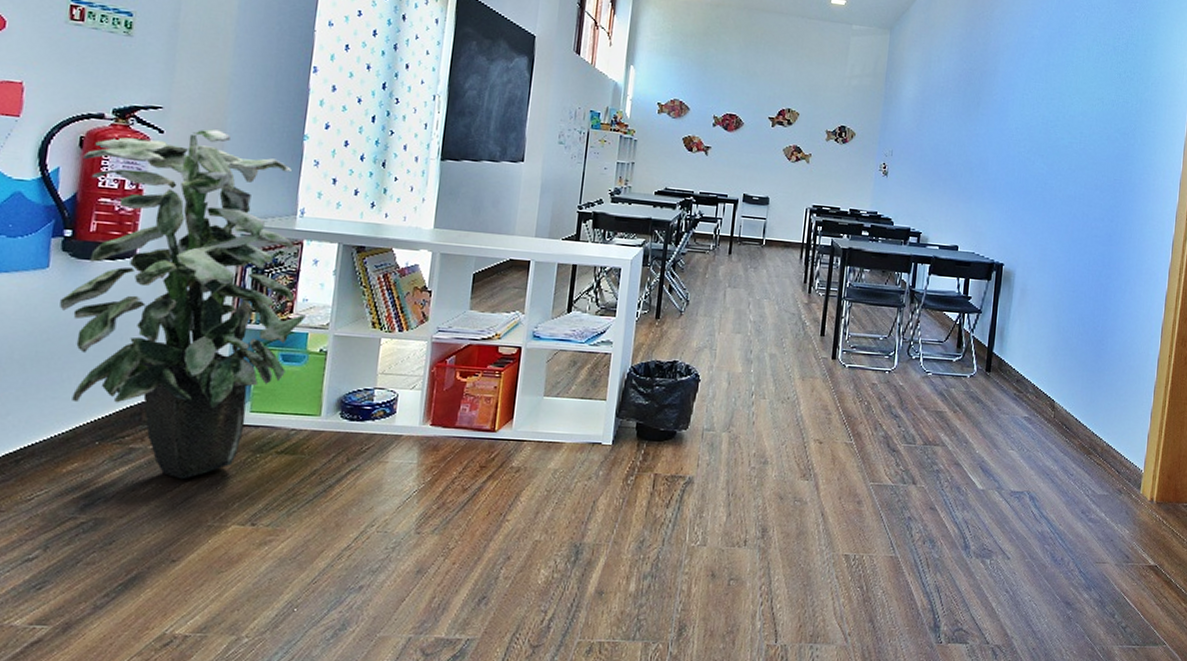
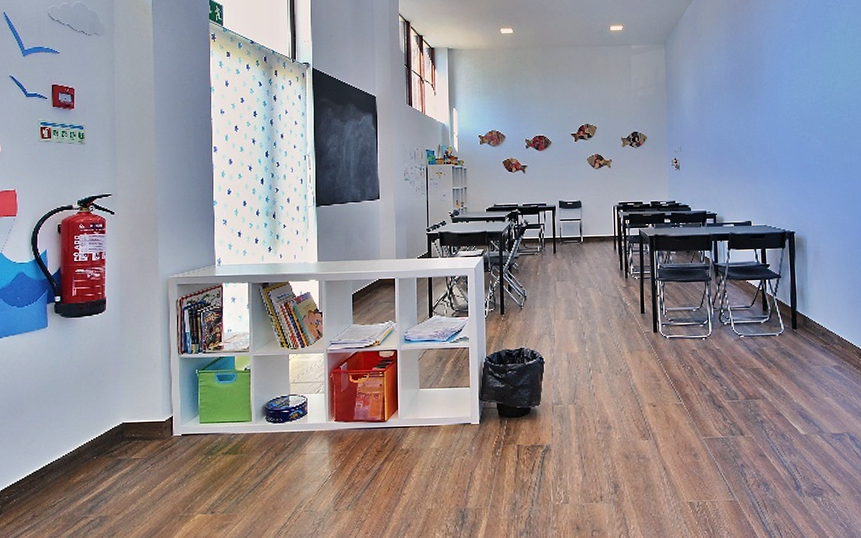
indoor plant: present [59,129,306,480] -> none [58,206,231,481]

